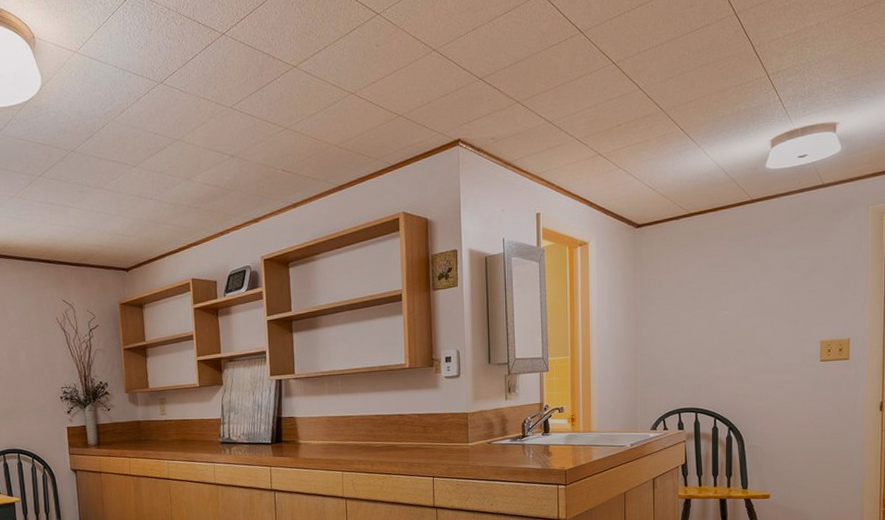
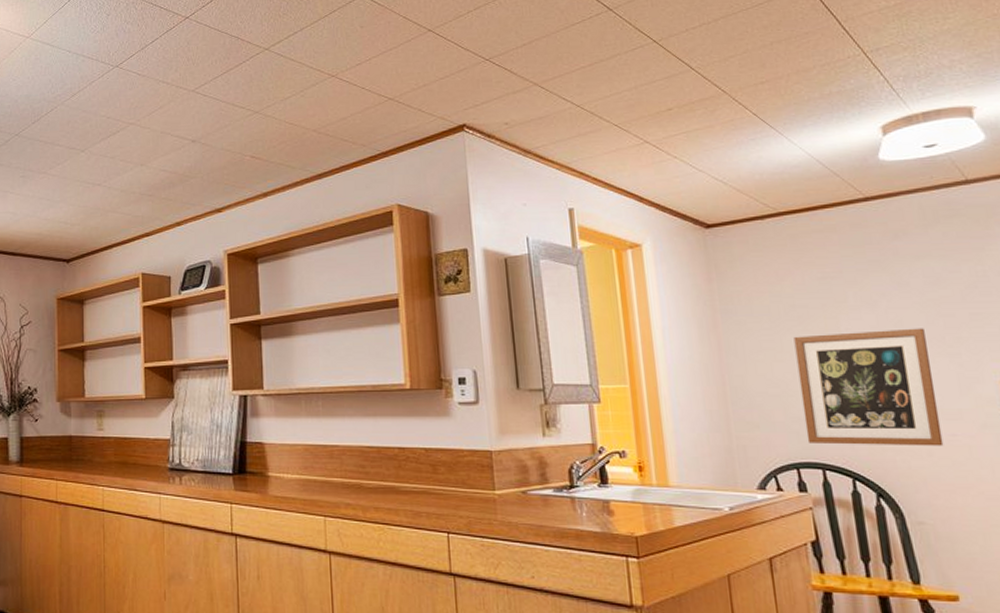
wall art: none [688,303,777,394] -> present [793,328,944,446]

